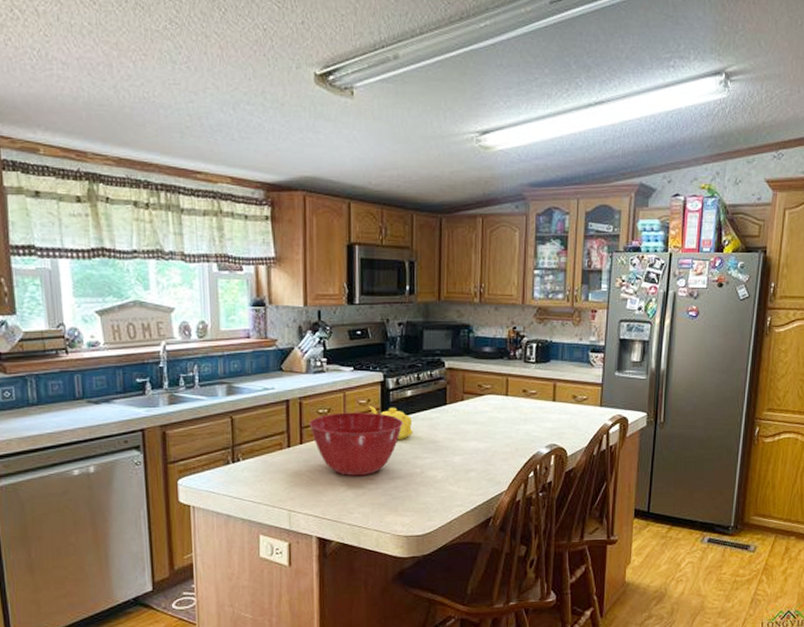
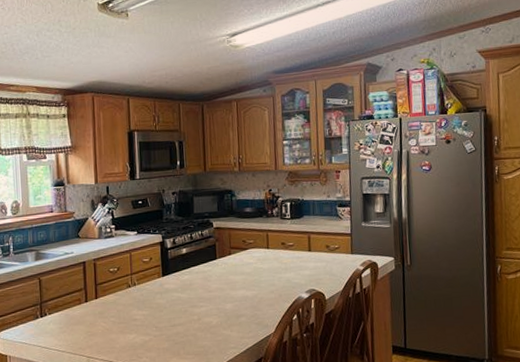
mixing bowl: present [309,412,403,476] -> none [102,268,181,325]
teapot: present [368,406,413,439] -> none [151,263,190,291]

